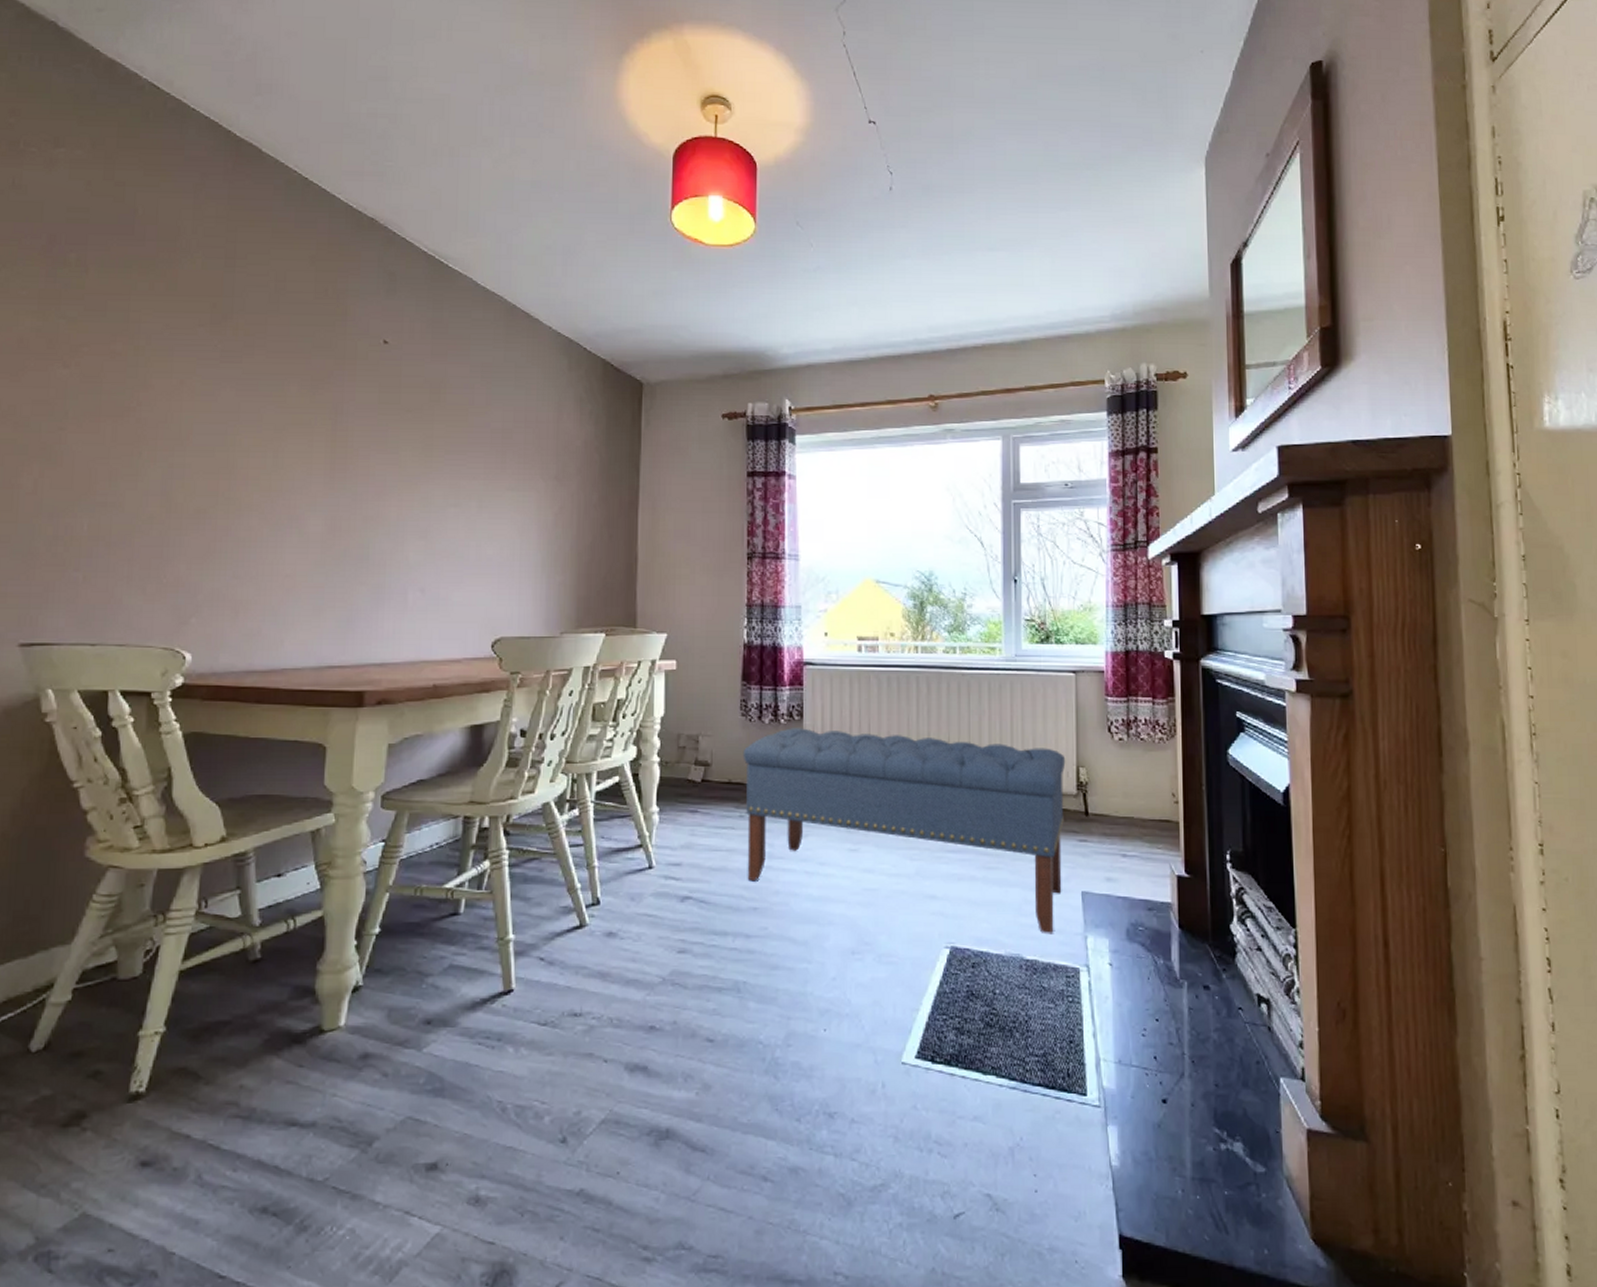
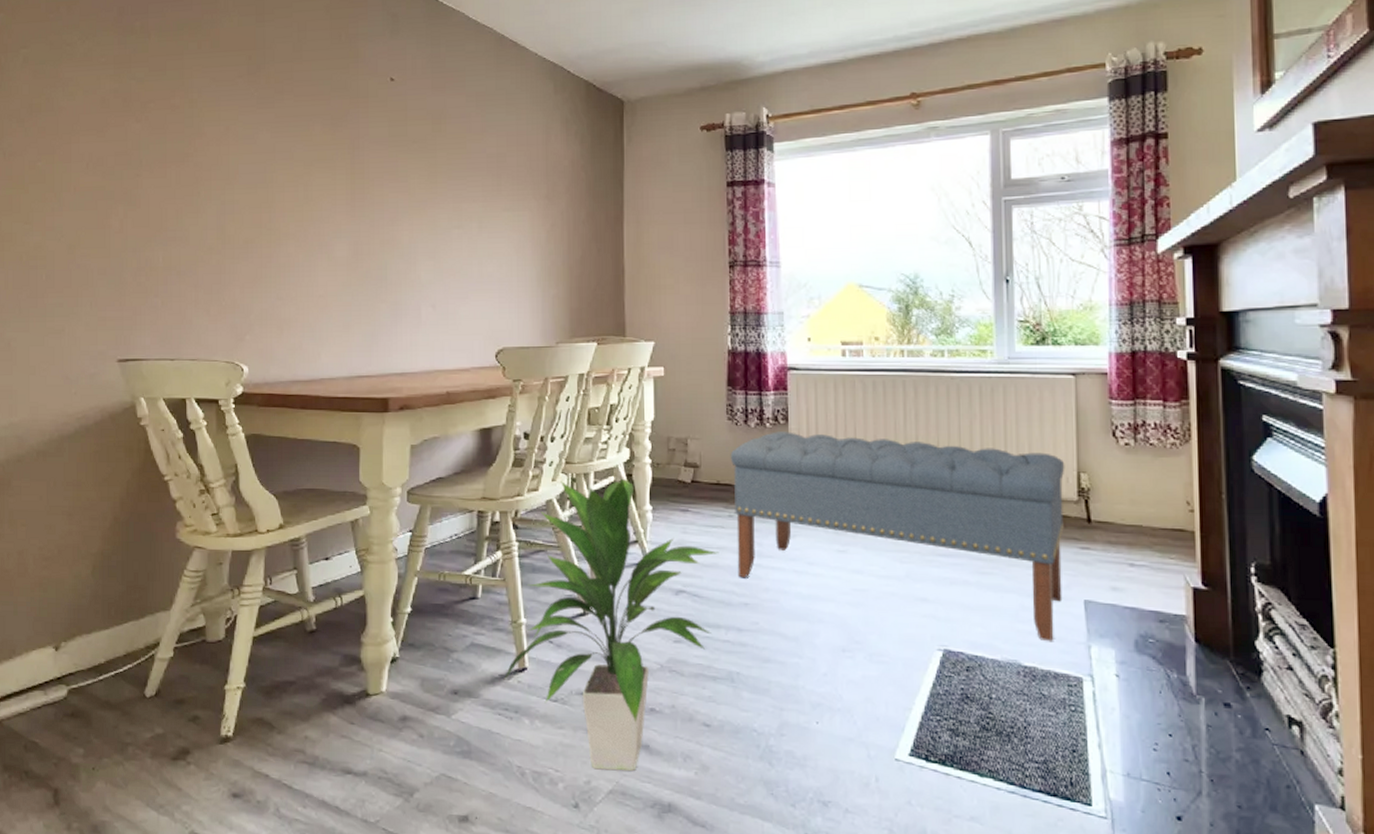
indoor plant: none [487,776,729,1097] -> present [504,477,719,771]

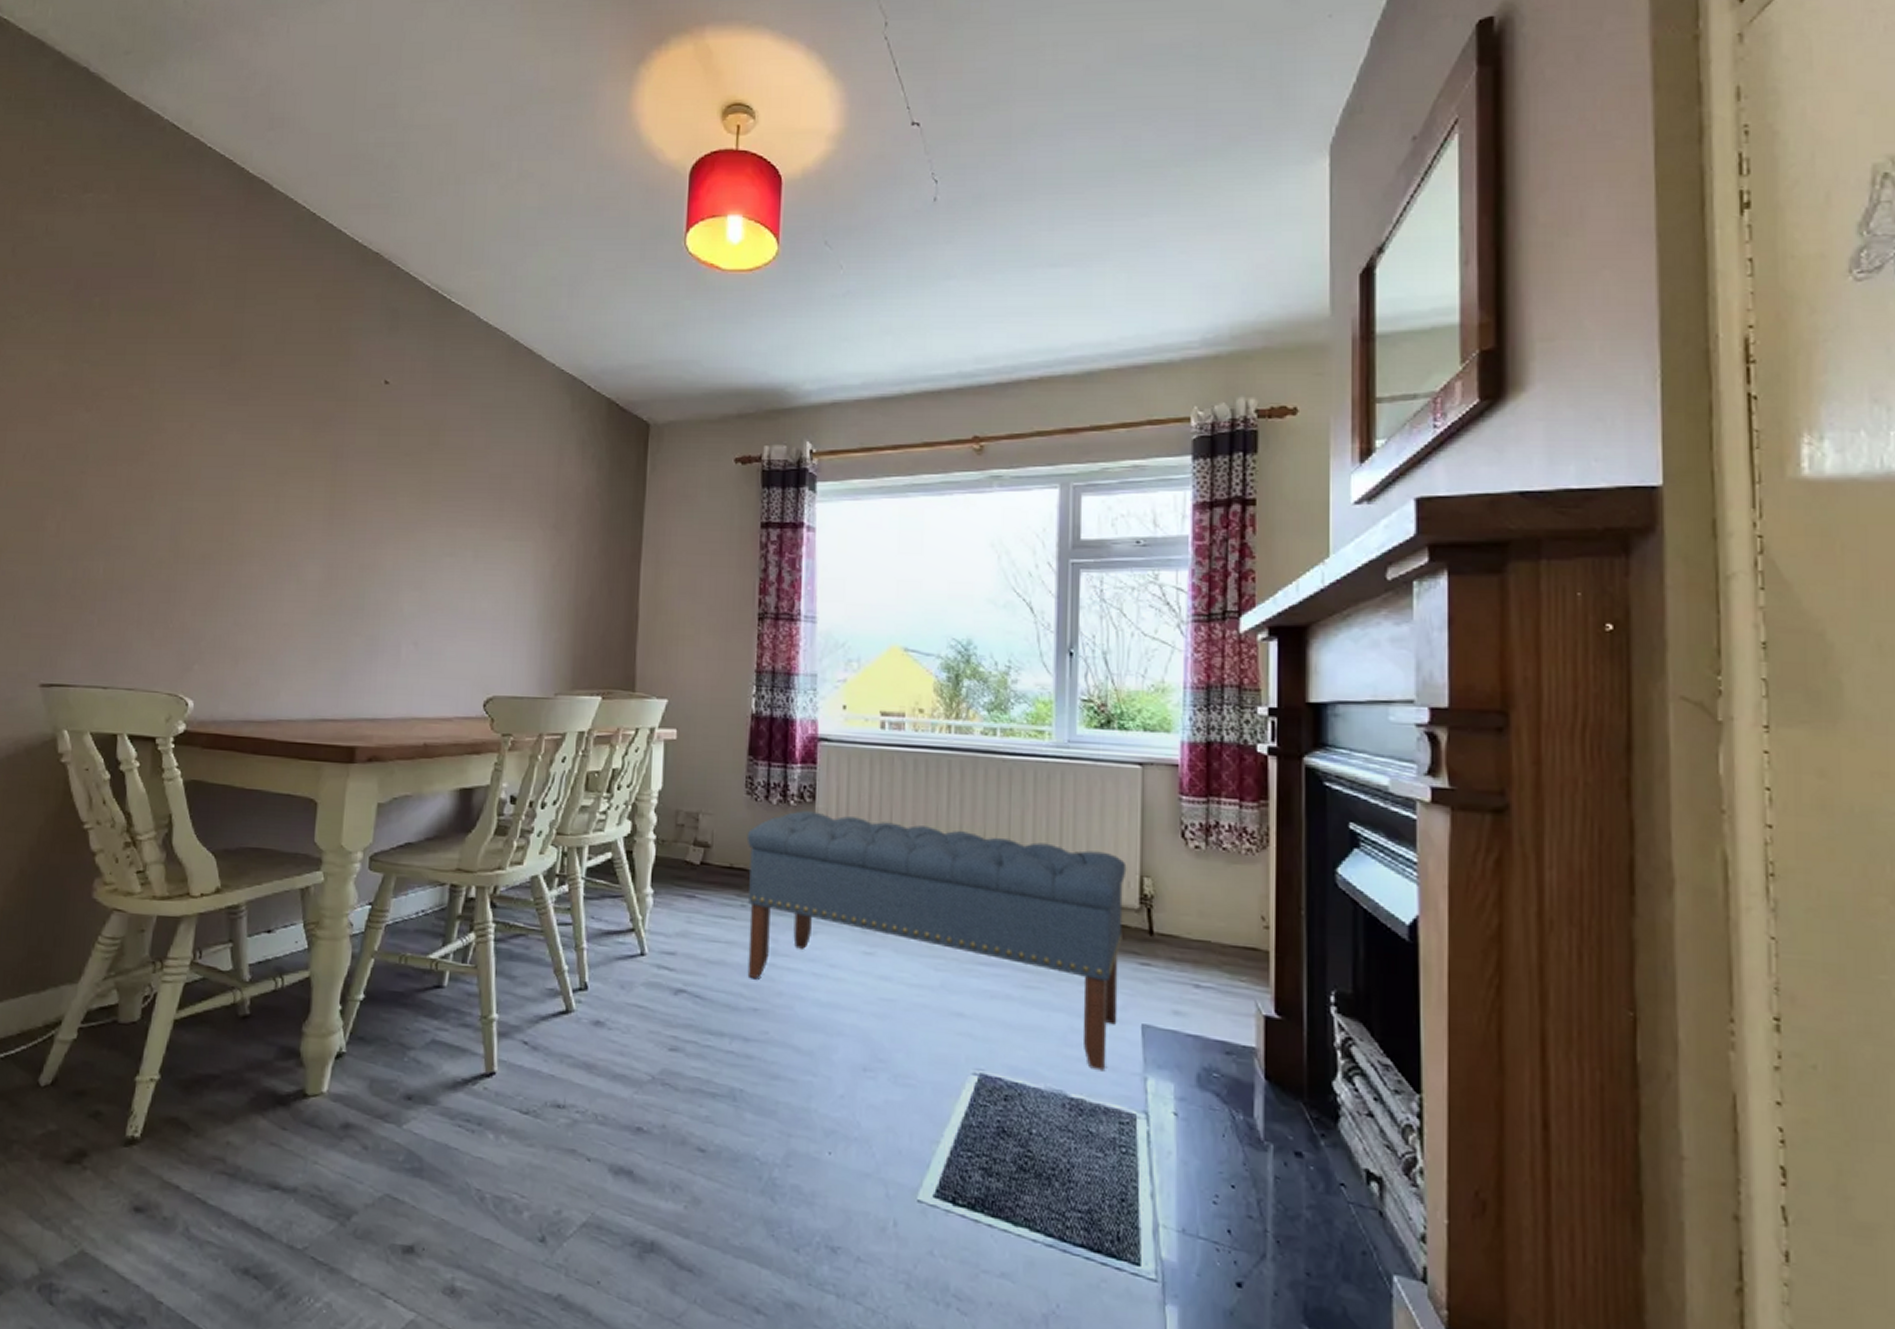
indoor plant: present [504,477,719,771] -> none [468,853,728,1200]

